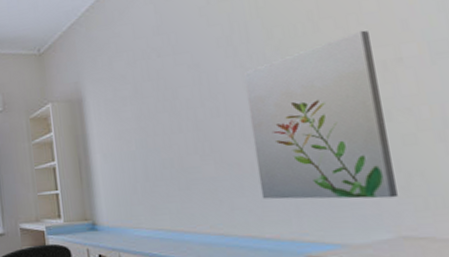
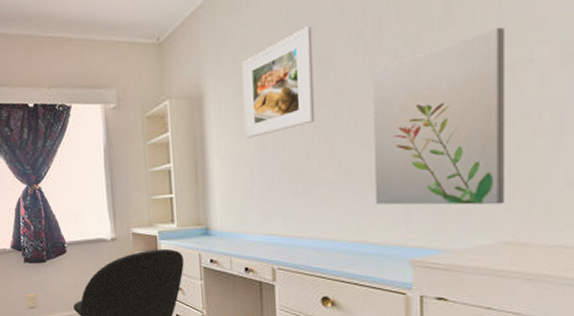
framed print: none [118,35,193,137] -> present [242,26,315,139]

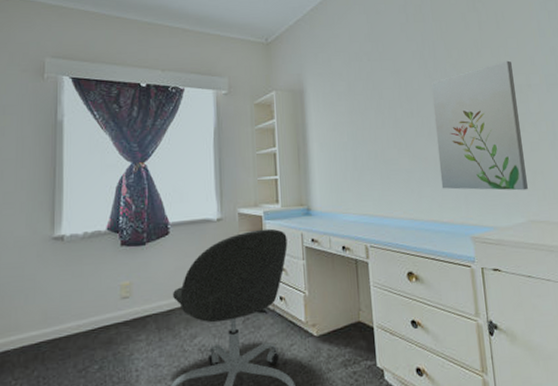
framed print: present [242,26,315,139] -> none [335,44,393,129]

